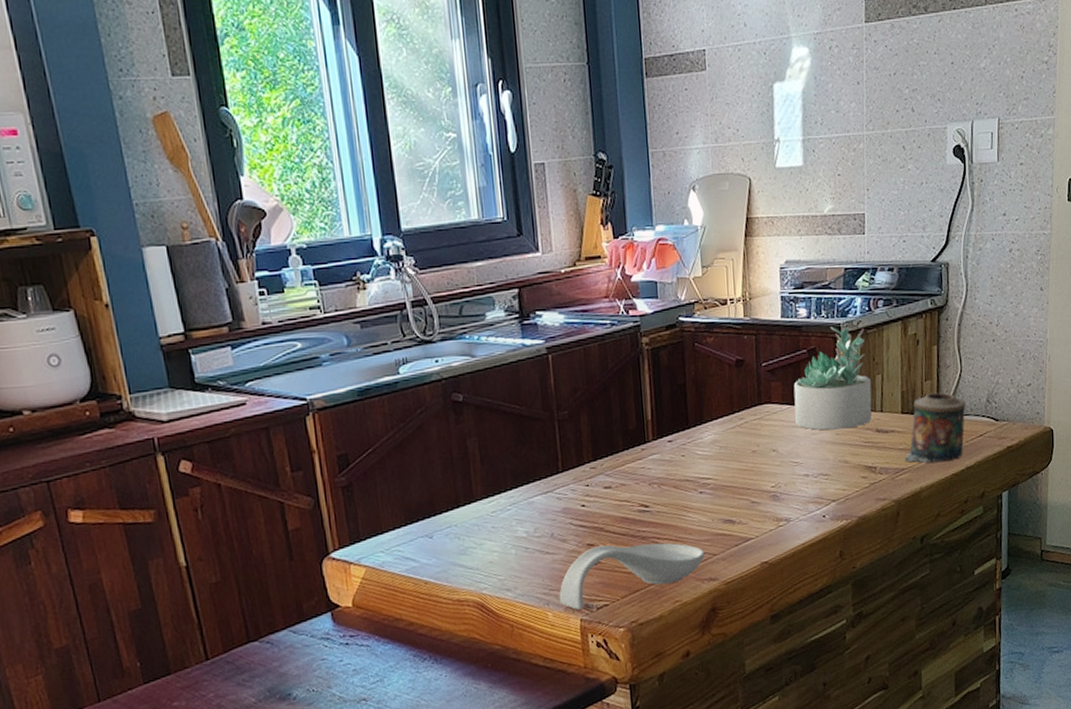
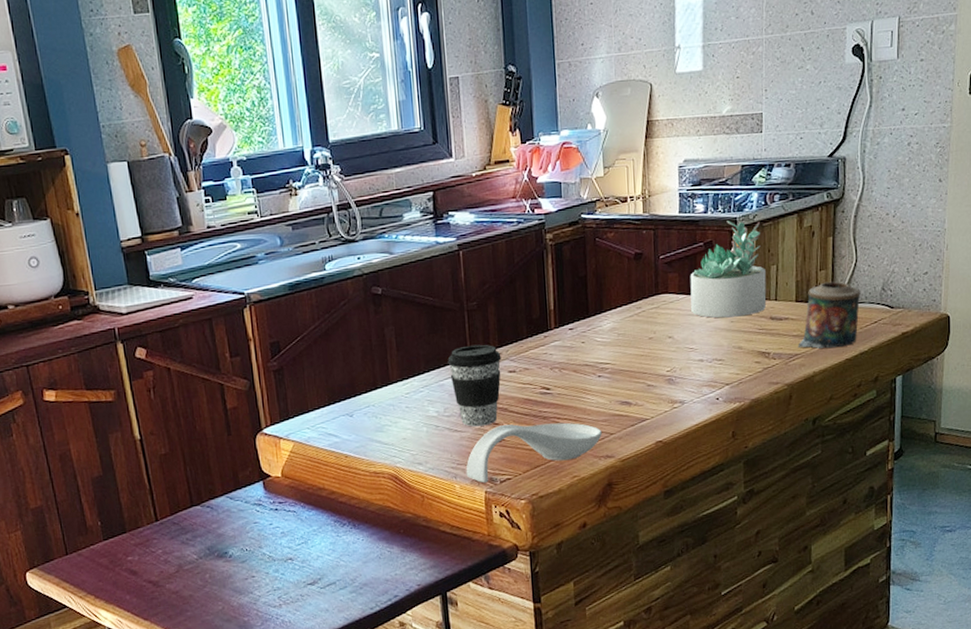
coffee cup: none [537,457,596,548] -> present [447,344,501,427]

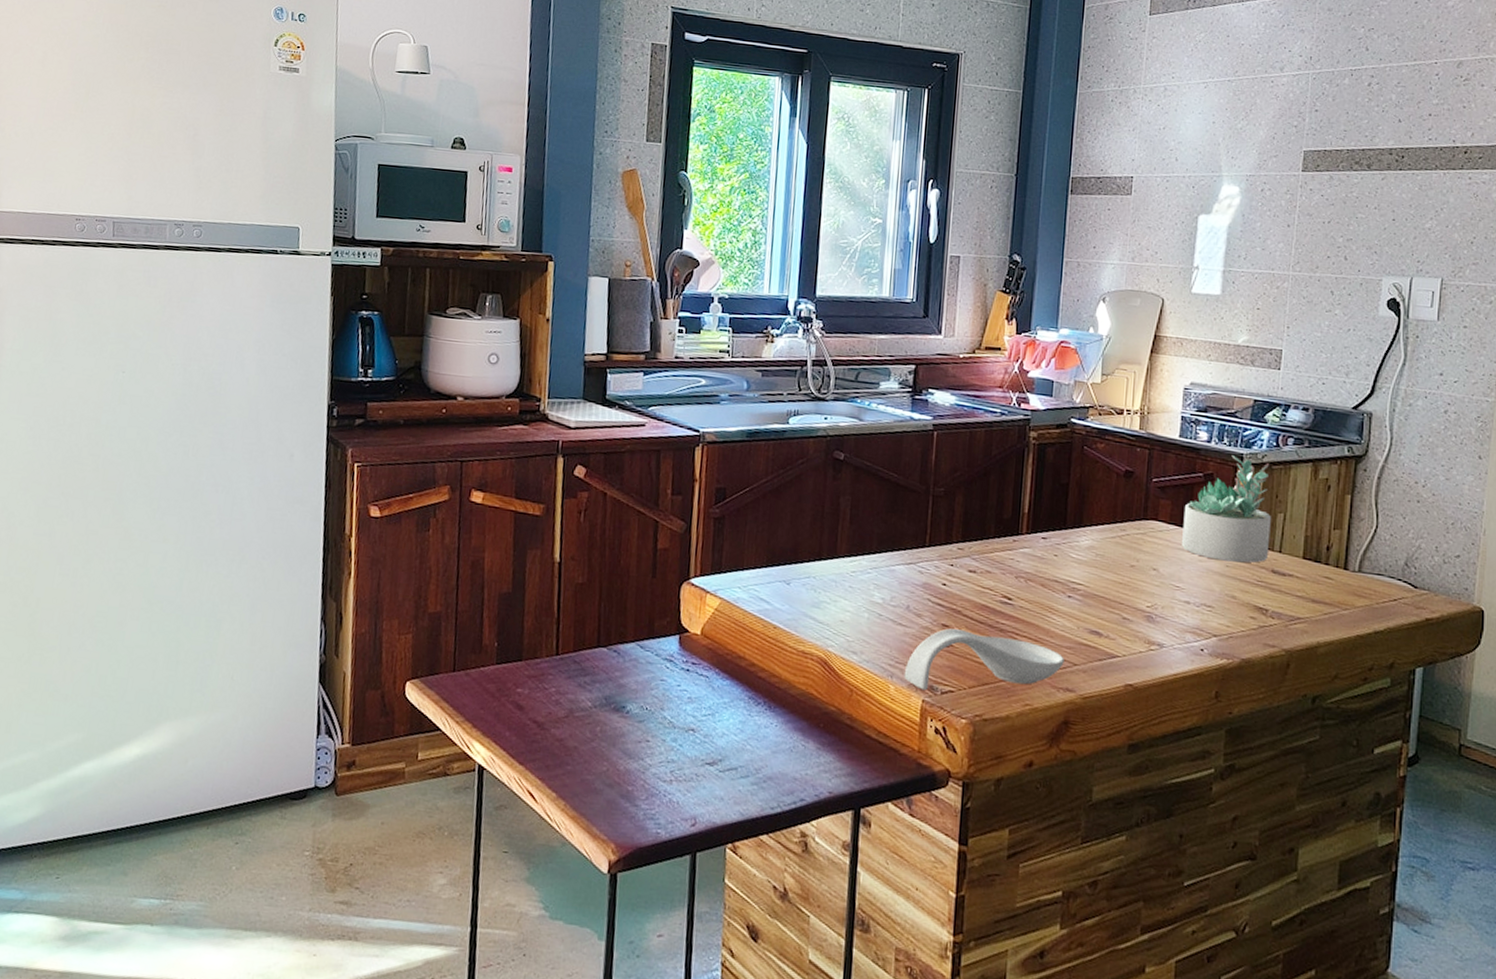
coffee cup: present [447,344,501,427] -> none [903,533,963,626]
candle: present [797,281,861,349] -> none [1301,543,1379,621]

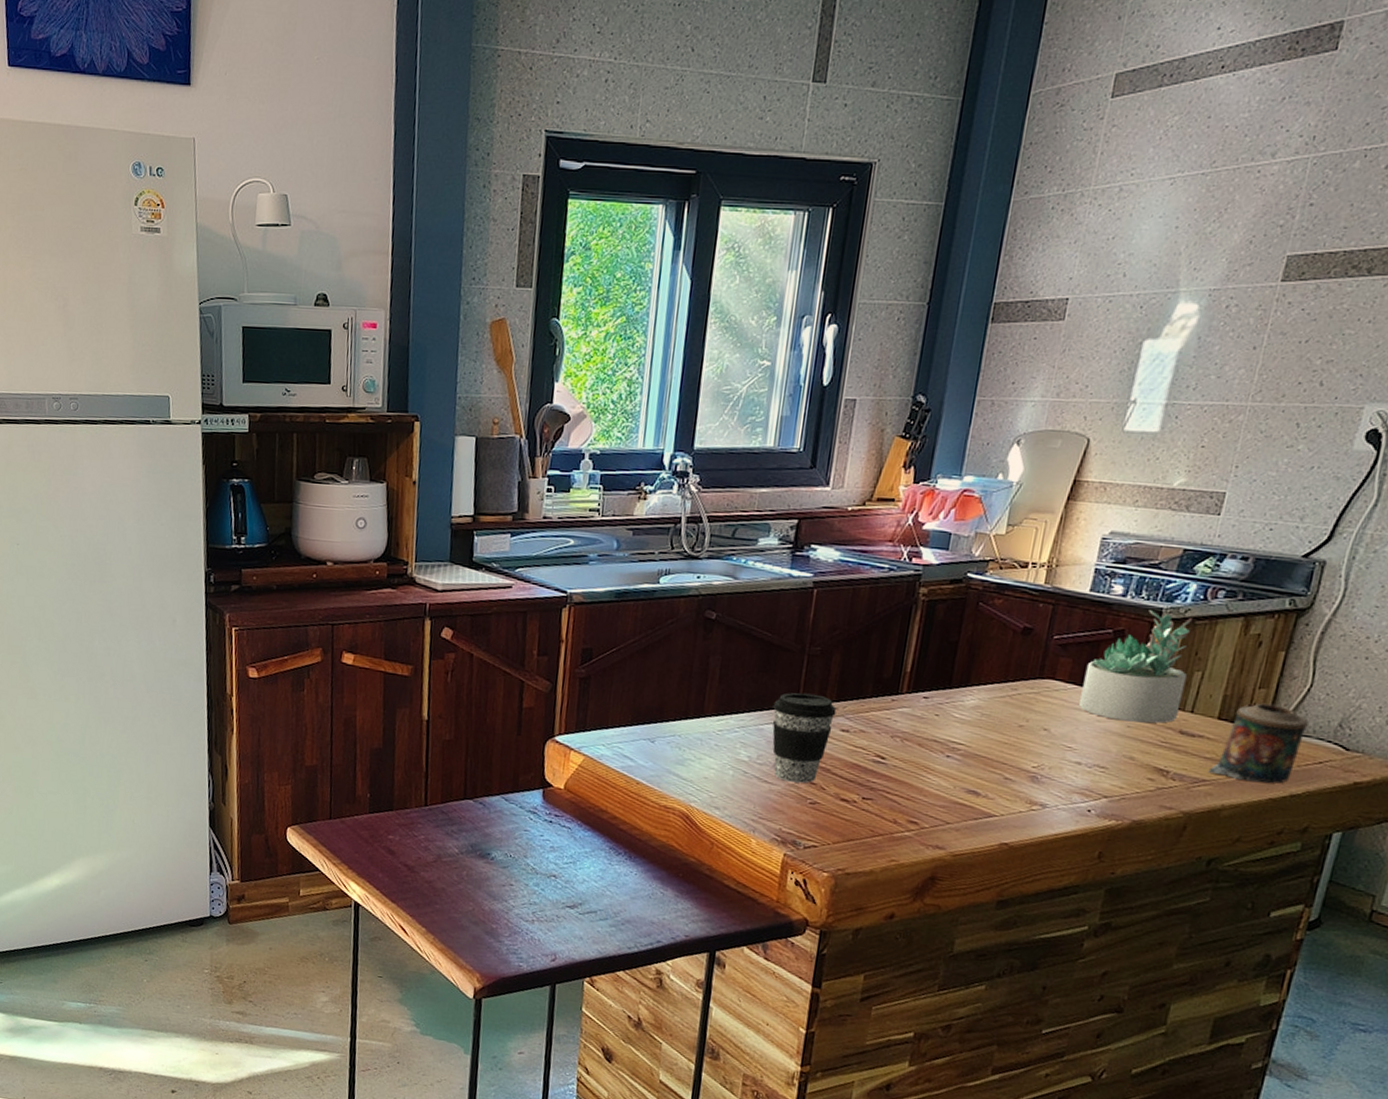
coffee cup: none [903,533,963,626] -> present [772,692,837,784]
spoon rest: present [904,628,1064,691] -> none [766,786,937,845]
candle: none [1301,543,1379,621] -> present [1207,703,1309,783]

